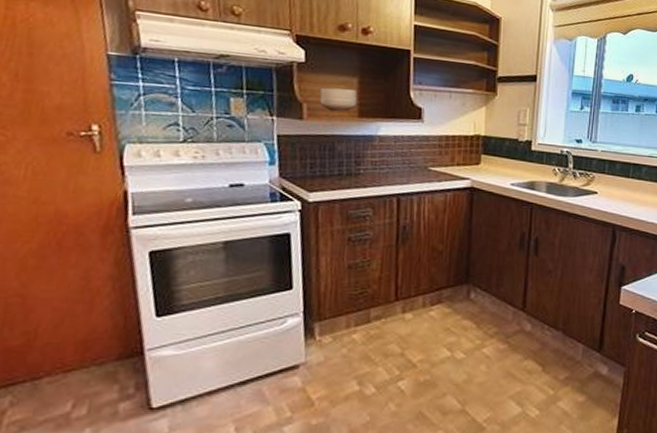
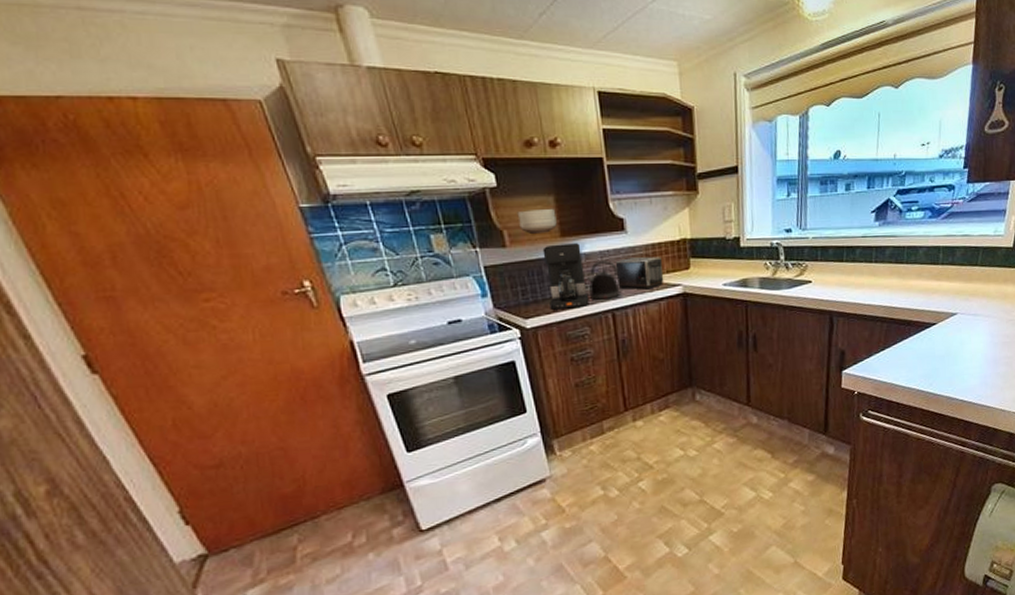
coffee maker: none [336,123,377,188] -> present [542,243,589,310]
kettle: none [376,145,410,184] -> present [586,260,622,300]
toaster: none [407,146,454,180] -> present [615,257,664,290]

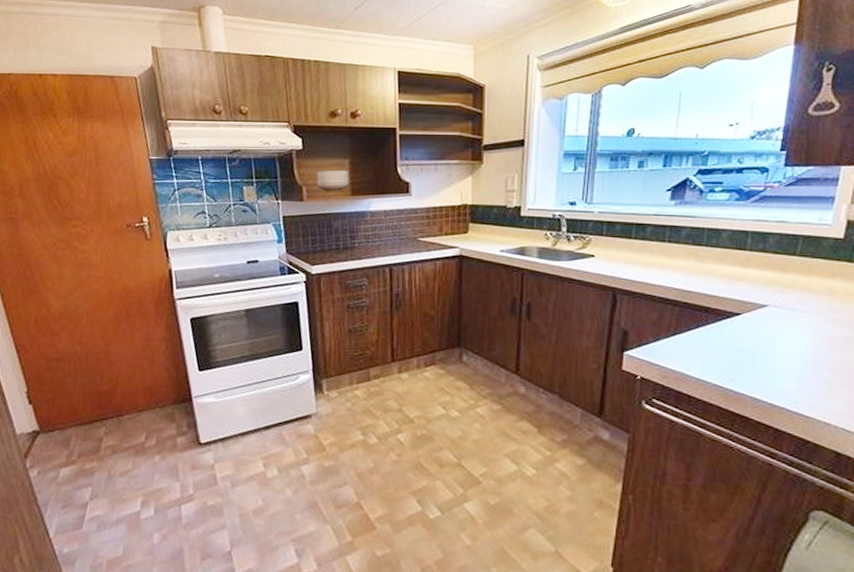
coffee maker: present [542,243,589,310] -> none [334,201,370,260]
kettle: present [586,260,622,300] -> none [369,219,400,255]
toaster: present [615,257,664,290] -> none [397,218,442,249]

